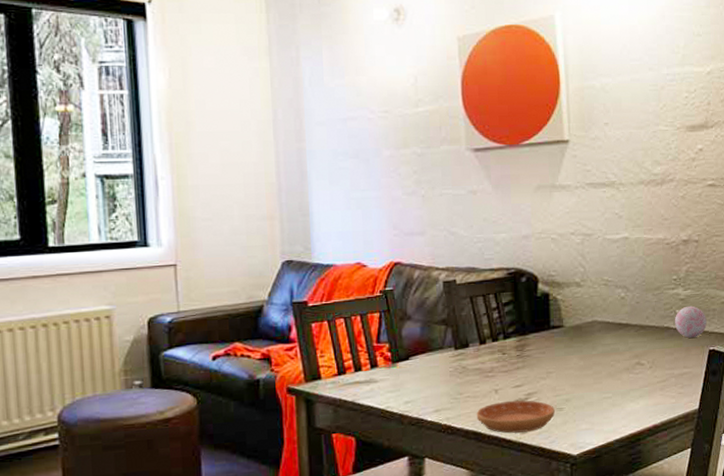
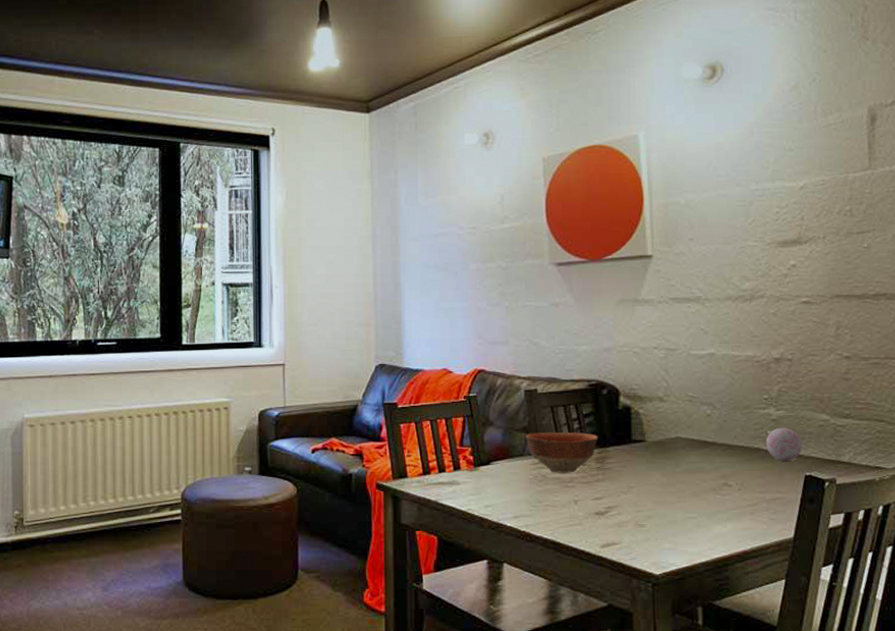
bowl: none [445,321,518,364] -> present [526,431,598,473]
saucer: present [476,400,555,433] -> none [555,513,636,546]

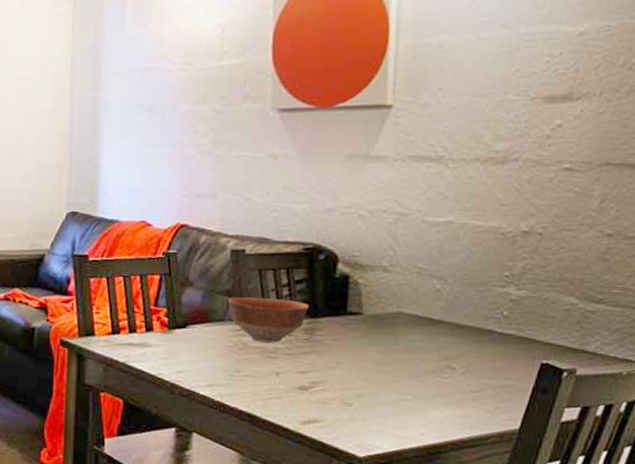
decorative ball: present [765,427,802,461] -> none [499,308,543,346]

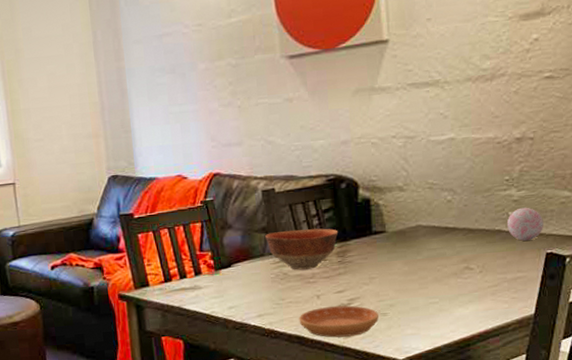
saucer: none [253,386,342,423] -> present [299,305,379,338]
decorative ball: none [499,308,543,346] -> present [506,207,543,241]

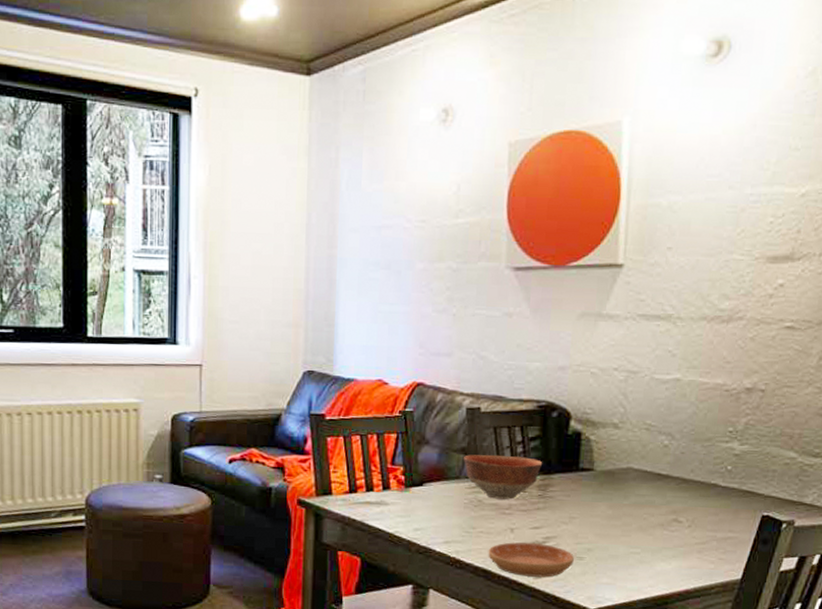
decorative ball: present [506,207,543,241] -> none [723,463,764,499]

